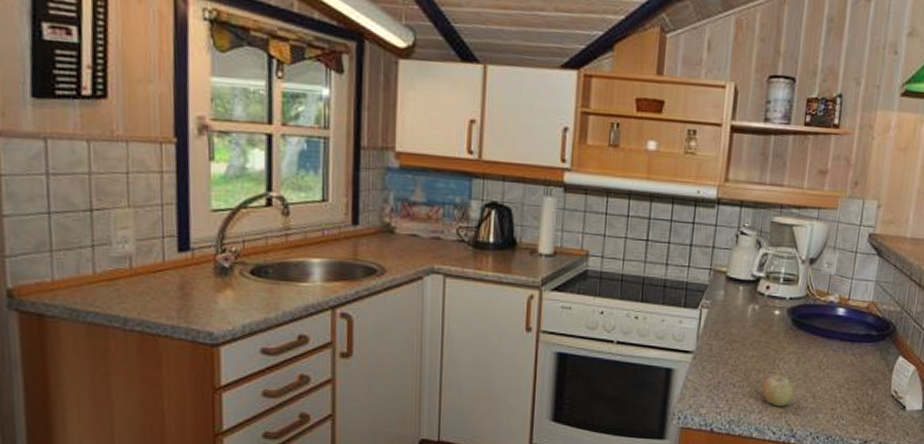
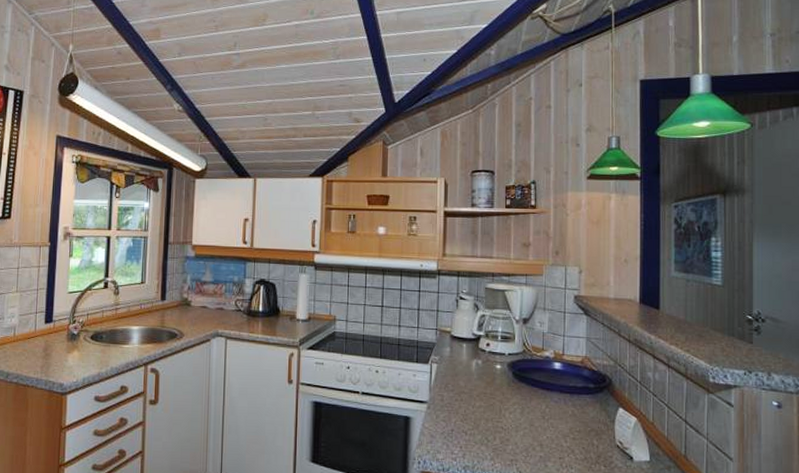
fruit: present [761,372,795,407] -> none [491,422,522,454]

